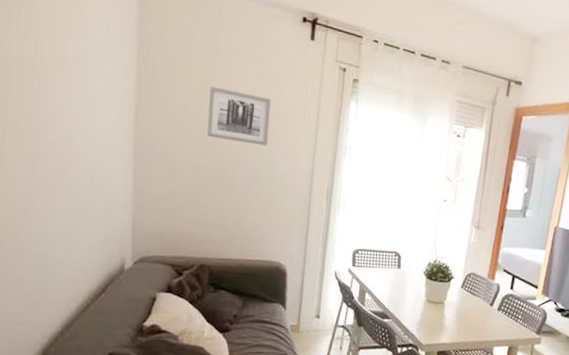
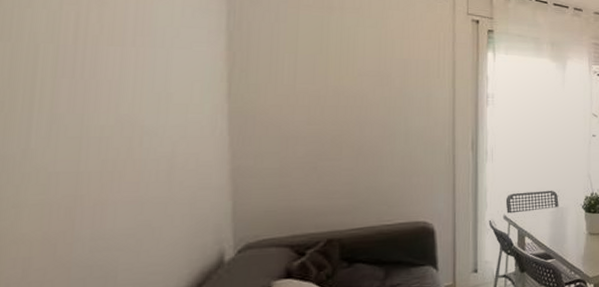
wall art: present [207,86,271,146] -> none [324,46,400,103]

